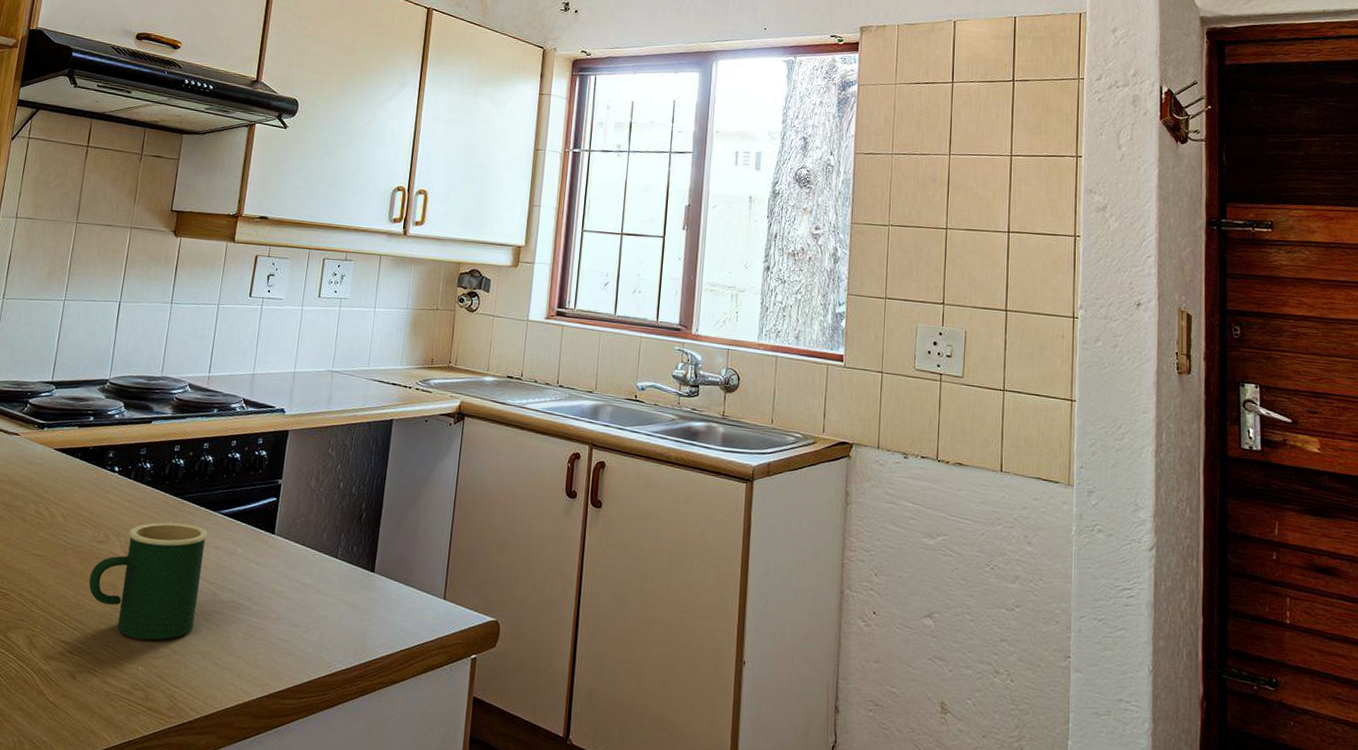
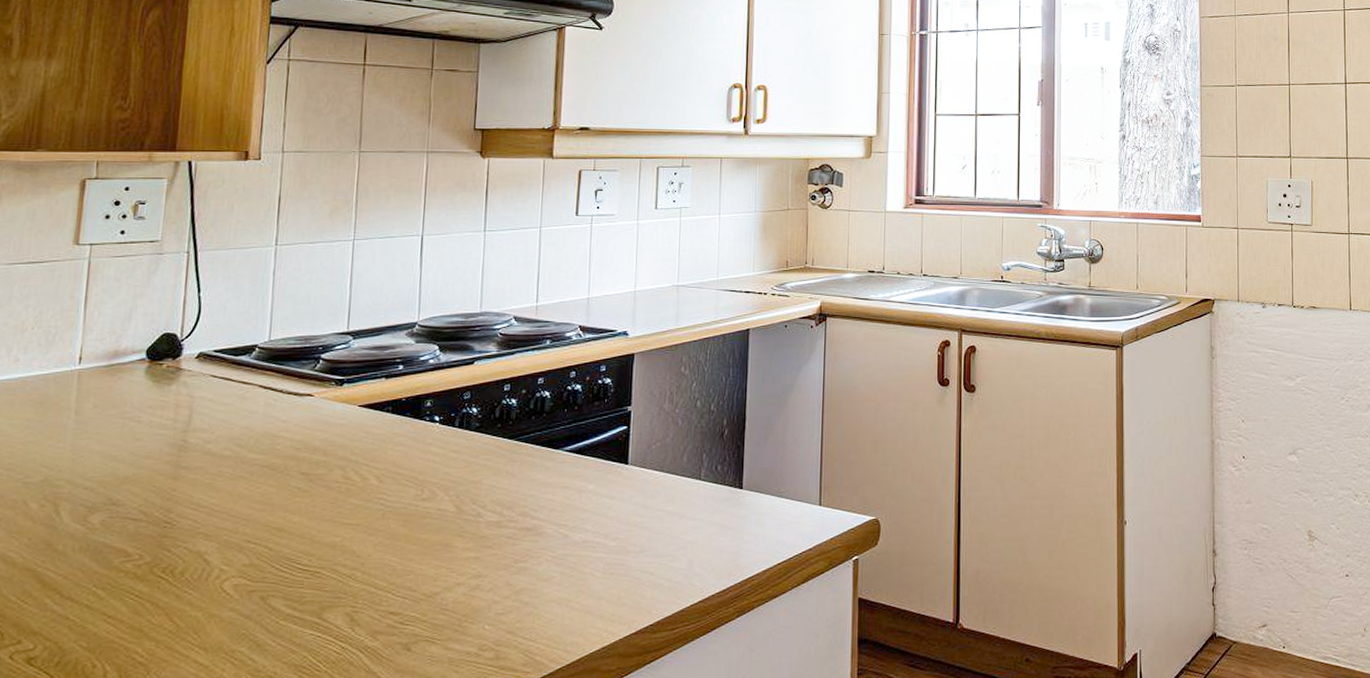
mug: present [88,522,208,640] -> none [416,466,552,597]

